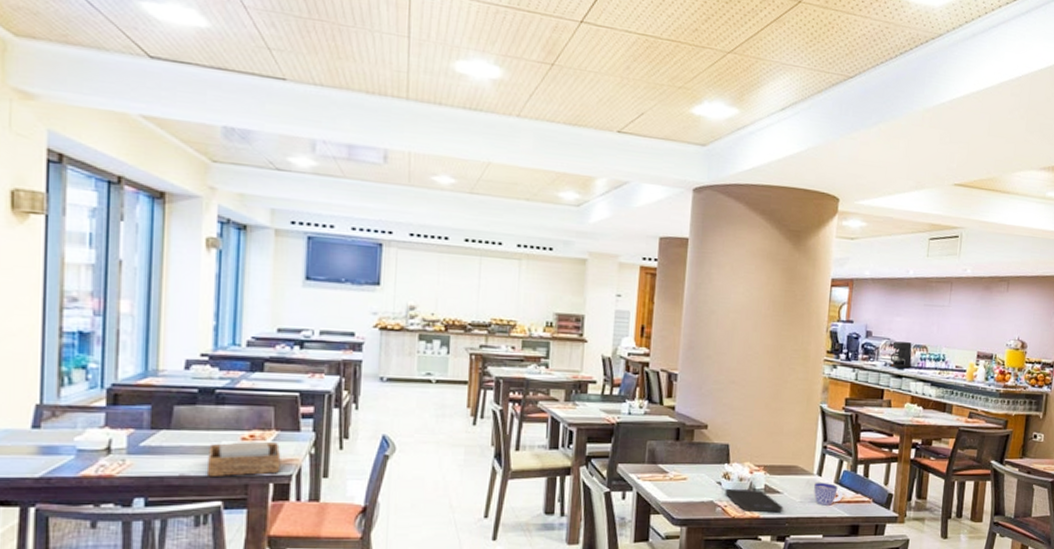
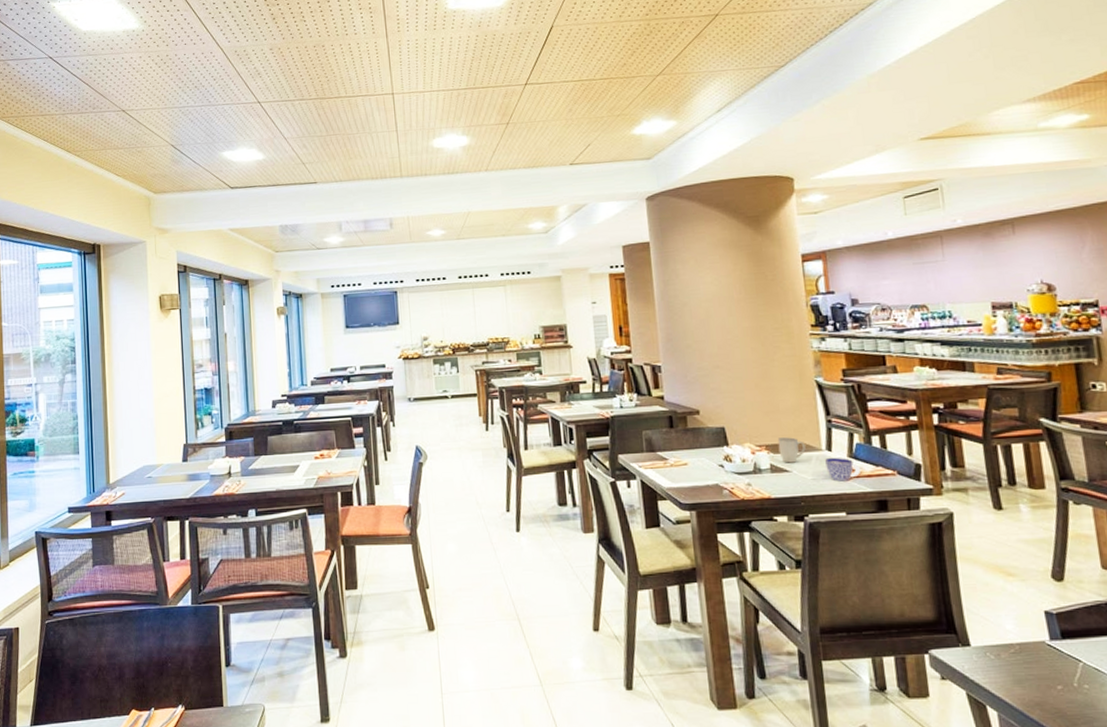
napkin holder: present [206,441,281,478] -> none [293,458,344,490]
tablet: present [725,489,784,513] -> none [729,470,796,492]
mug: none [775,459,800,485] -> present [777,437,806,463]
coffee maker: present [889,341,912,369] -> none [884,303,913,332]

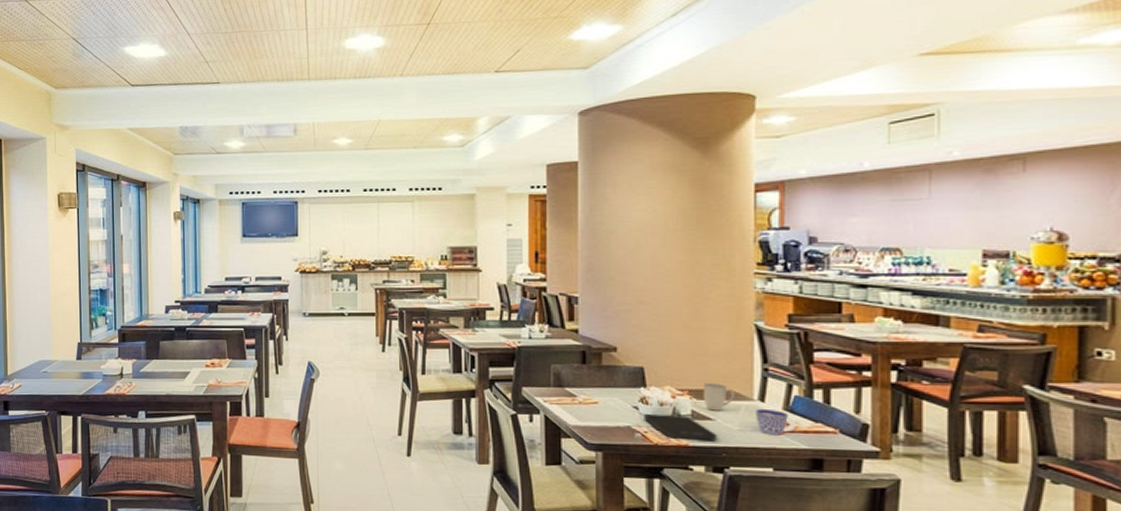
tablet: none [729,470,796,492] -> present [644,414,718,441]

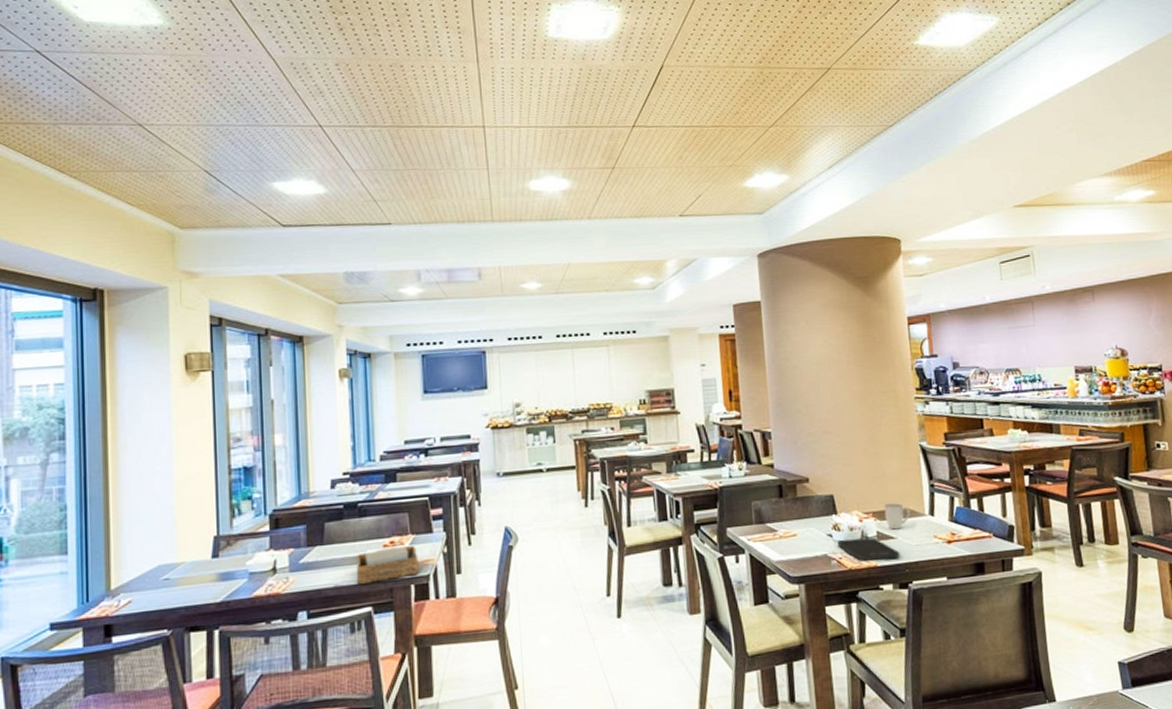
napkin holder: none [183,367,234,396] -> present [356,545,419,585]
cup: present [754,409,797,437] -> none [927,522,961,547]

